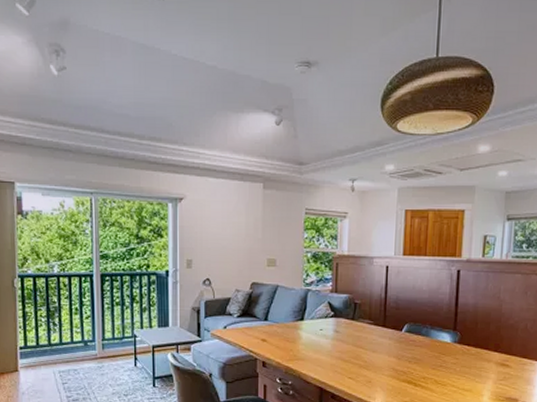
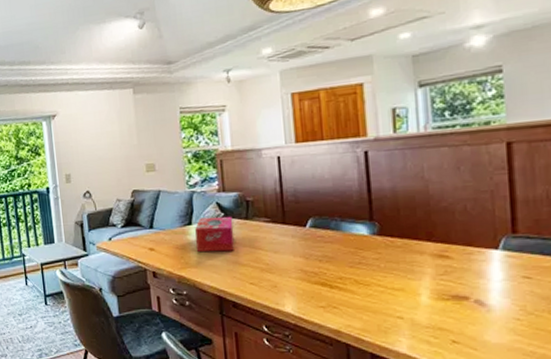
tissue box: none [306,315,341,348] -> present [195,216,235,252]

